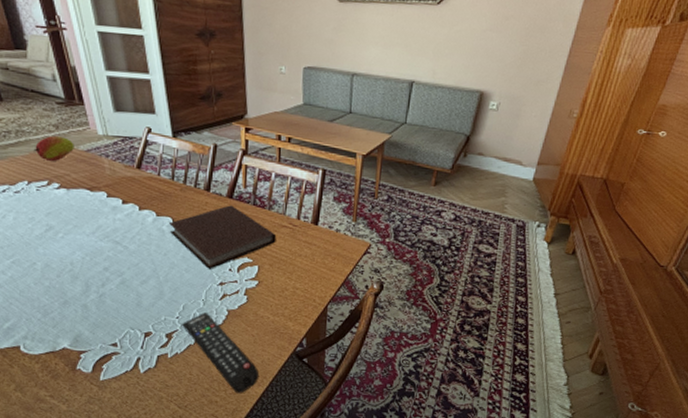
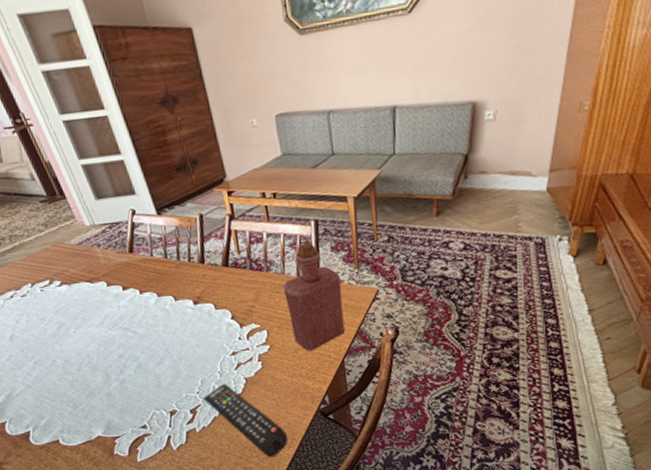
fruit: present [33,135,74,162] -> none [29,234,67,261]
notebook: present [169,205,277,271] -> none [172,273,280,342]
bottle: none [281,189,338,293] -> present [282,243,345,351]

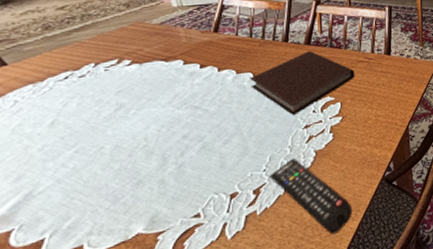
notebook: none [172,273,280,342] -> present [250,51,355,116]
bottle: present [282,243,345,351] -> none [358,24,410,120]

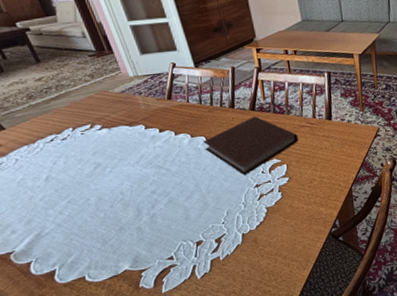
remote control: present [270,157,353,235] -> none [228,213,304,280]

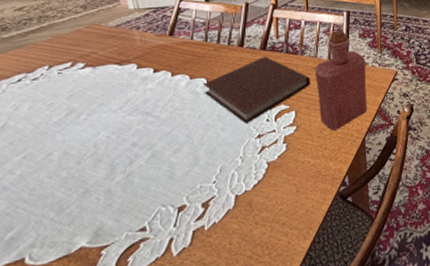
bottle: none [301,90,352,181] -> present [314,30,367,131]

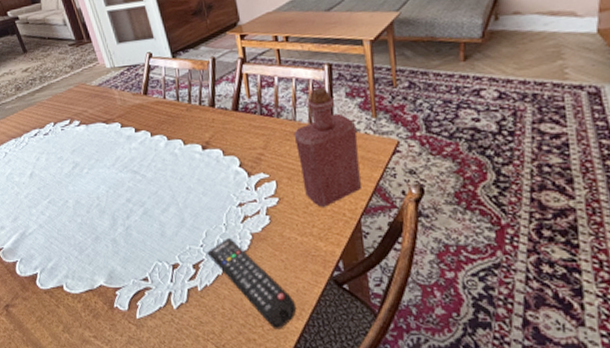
notebook: present [204,56,311,125] -> none [181,118,291,191]
remote control: none [219,169,305,254] -> present [207,237,297,330]

